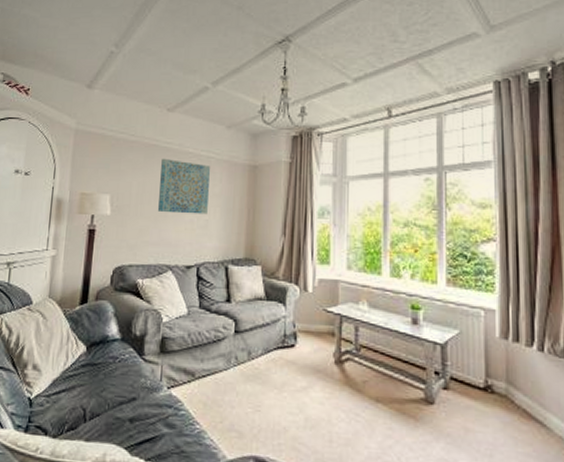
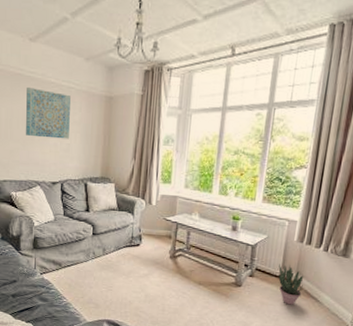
potted plant: none [481,370,519,432] -> present [278,264,303,305]

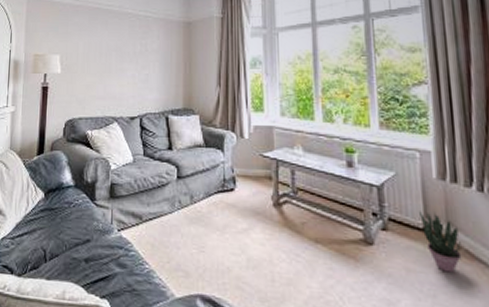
wall art: present [25,86,70,139] -> none [102,19,148,69]

